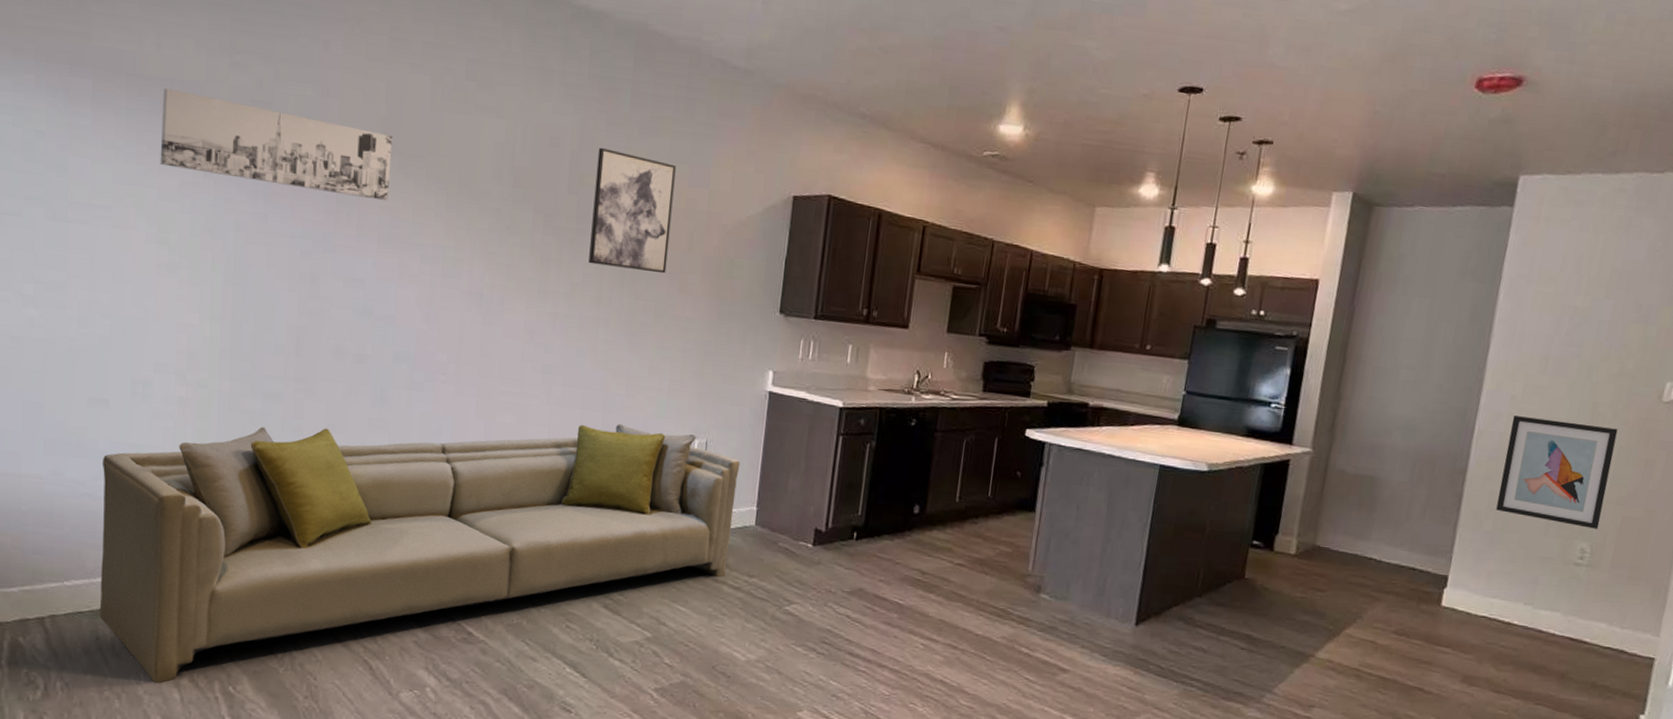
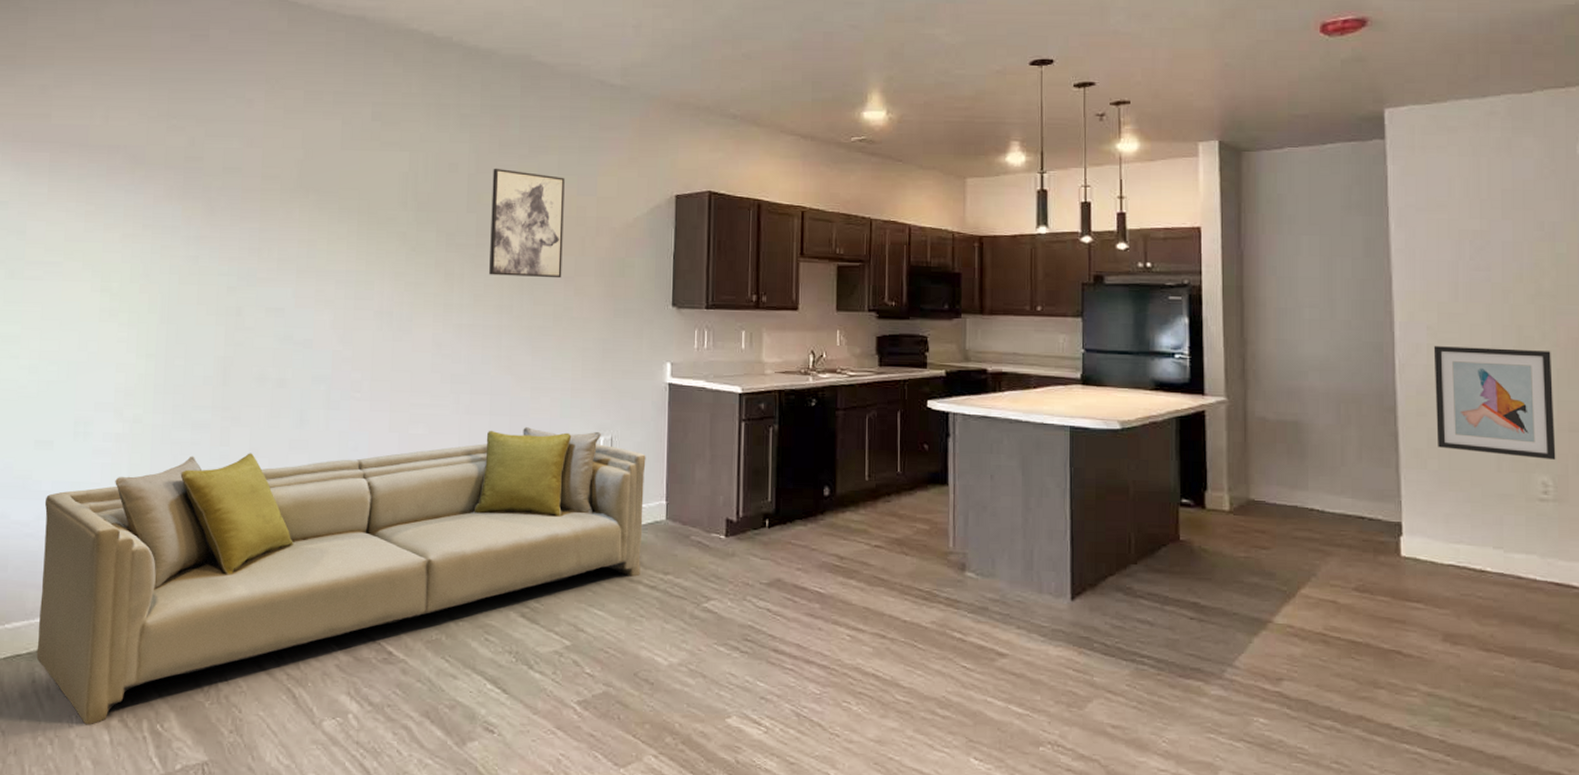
wall art: present [160,87,393,201] -> none [105,153,309,235]

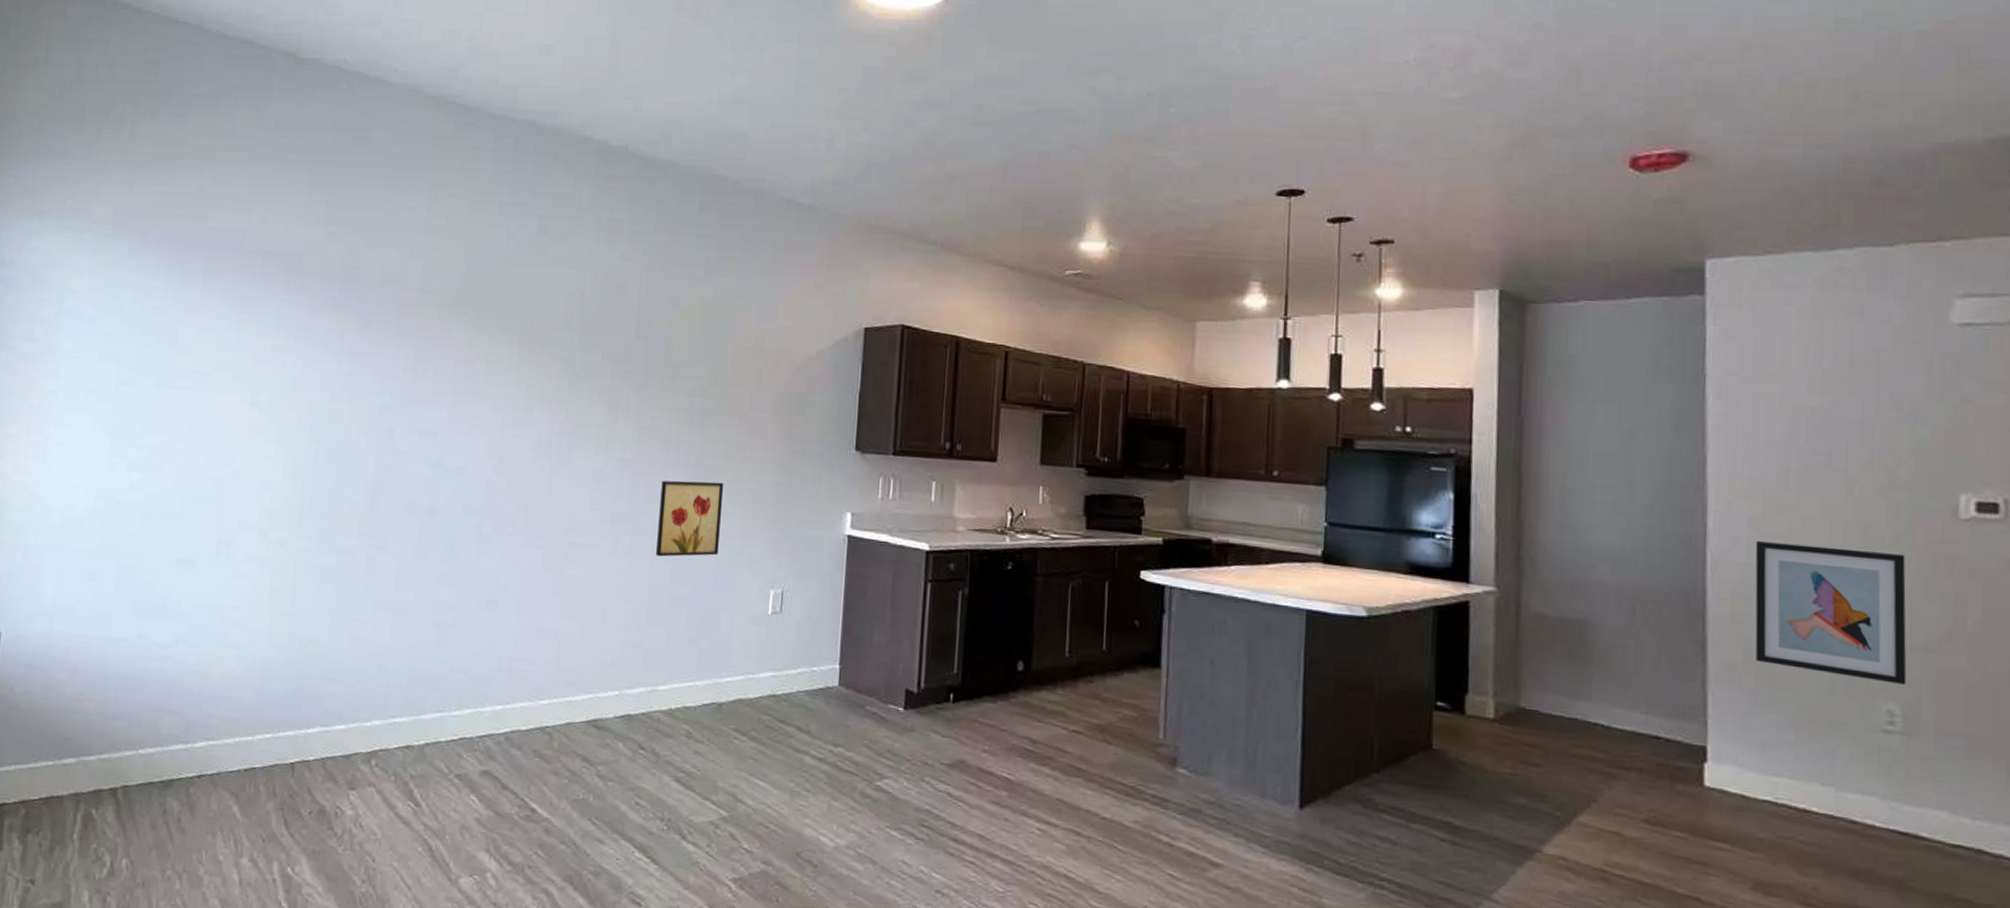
sofa: present [36,427,646,725] -> none [168,574,820,862]
wall art: present [489,168,565,279] -> none [657,290,743,414]
wall art: none [494,341,555,412] -> present [656,480,724,557]

